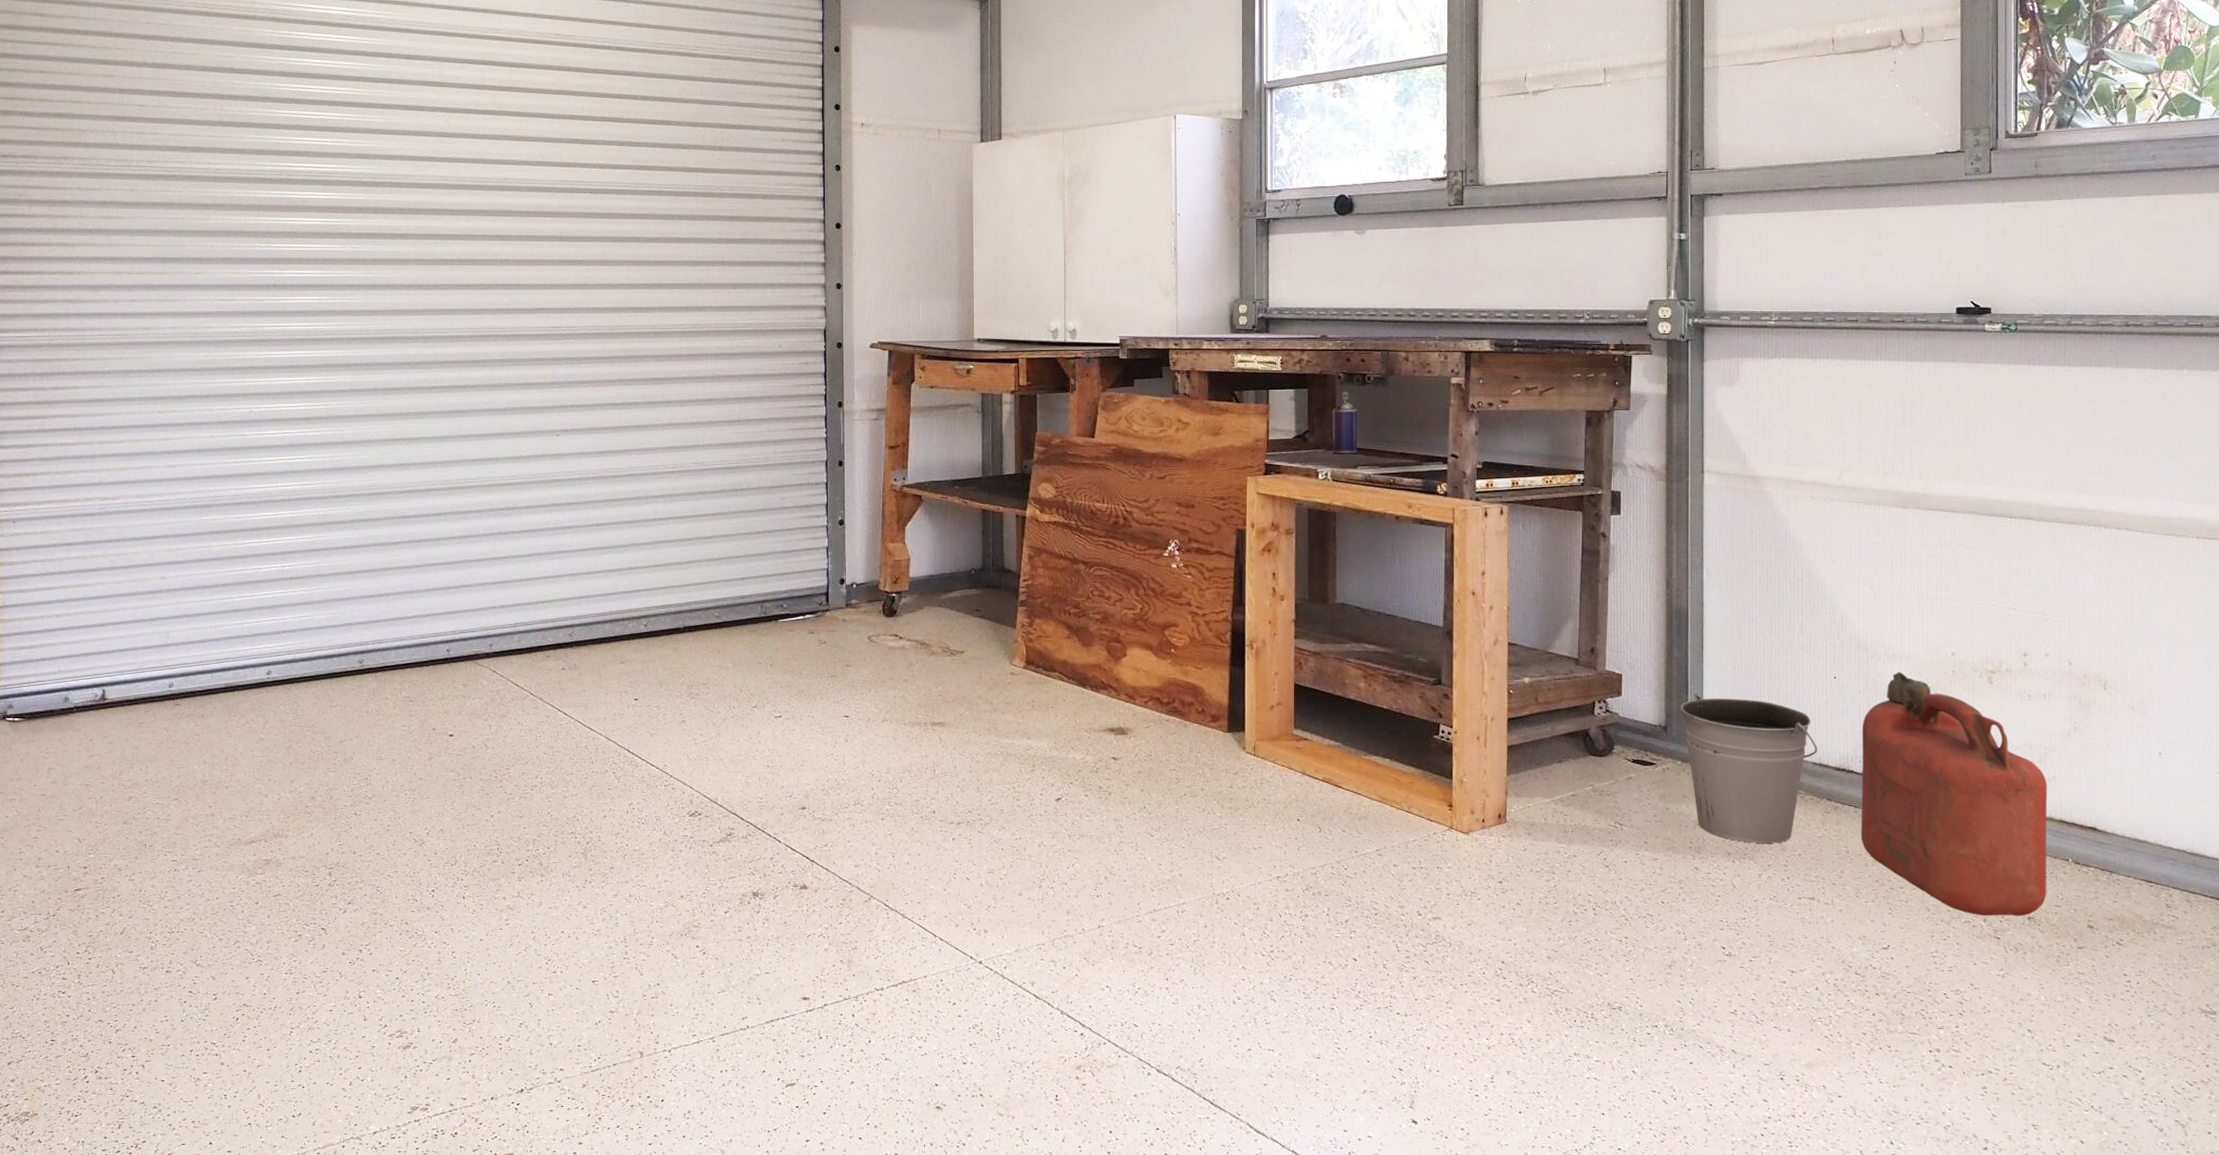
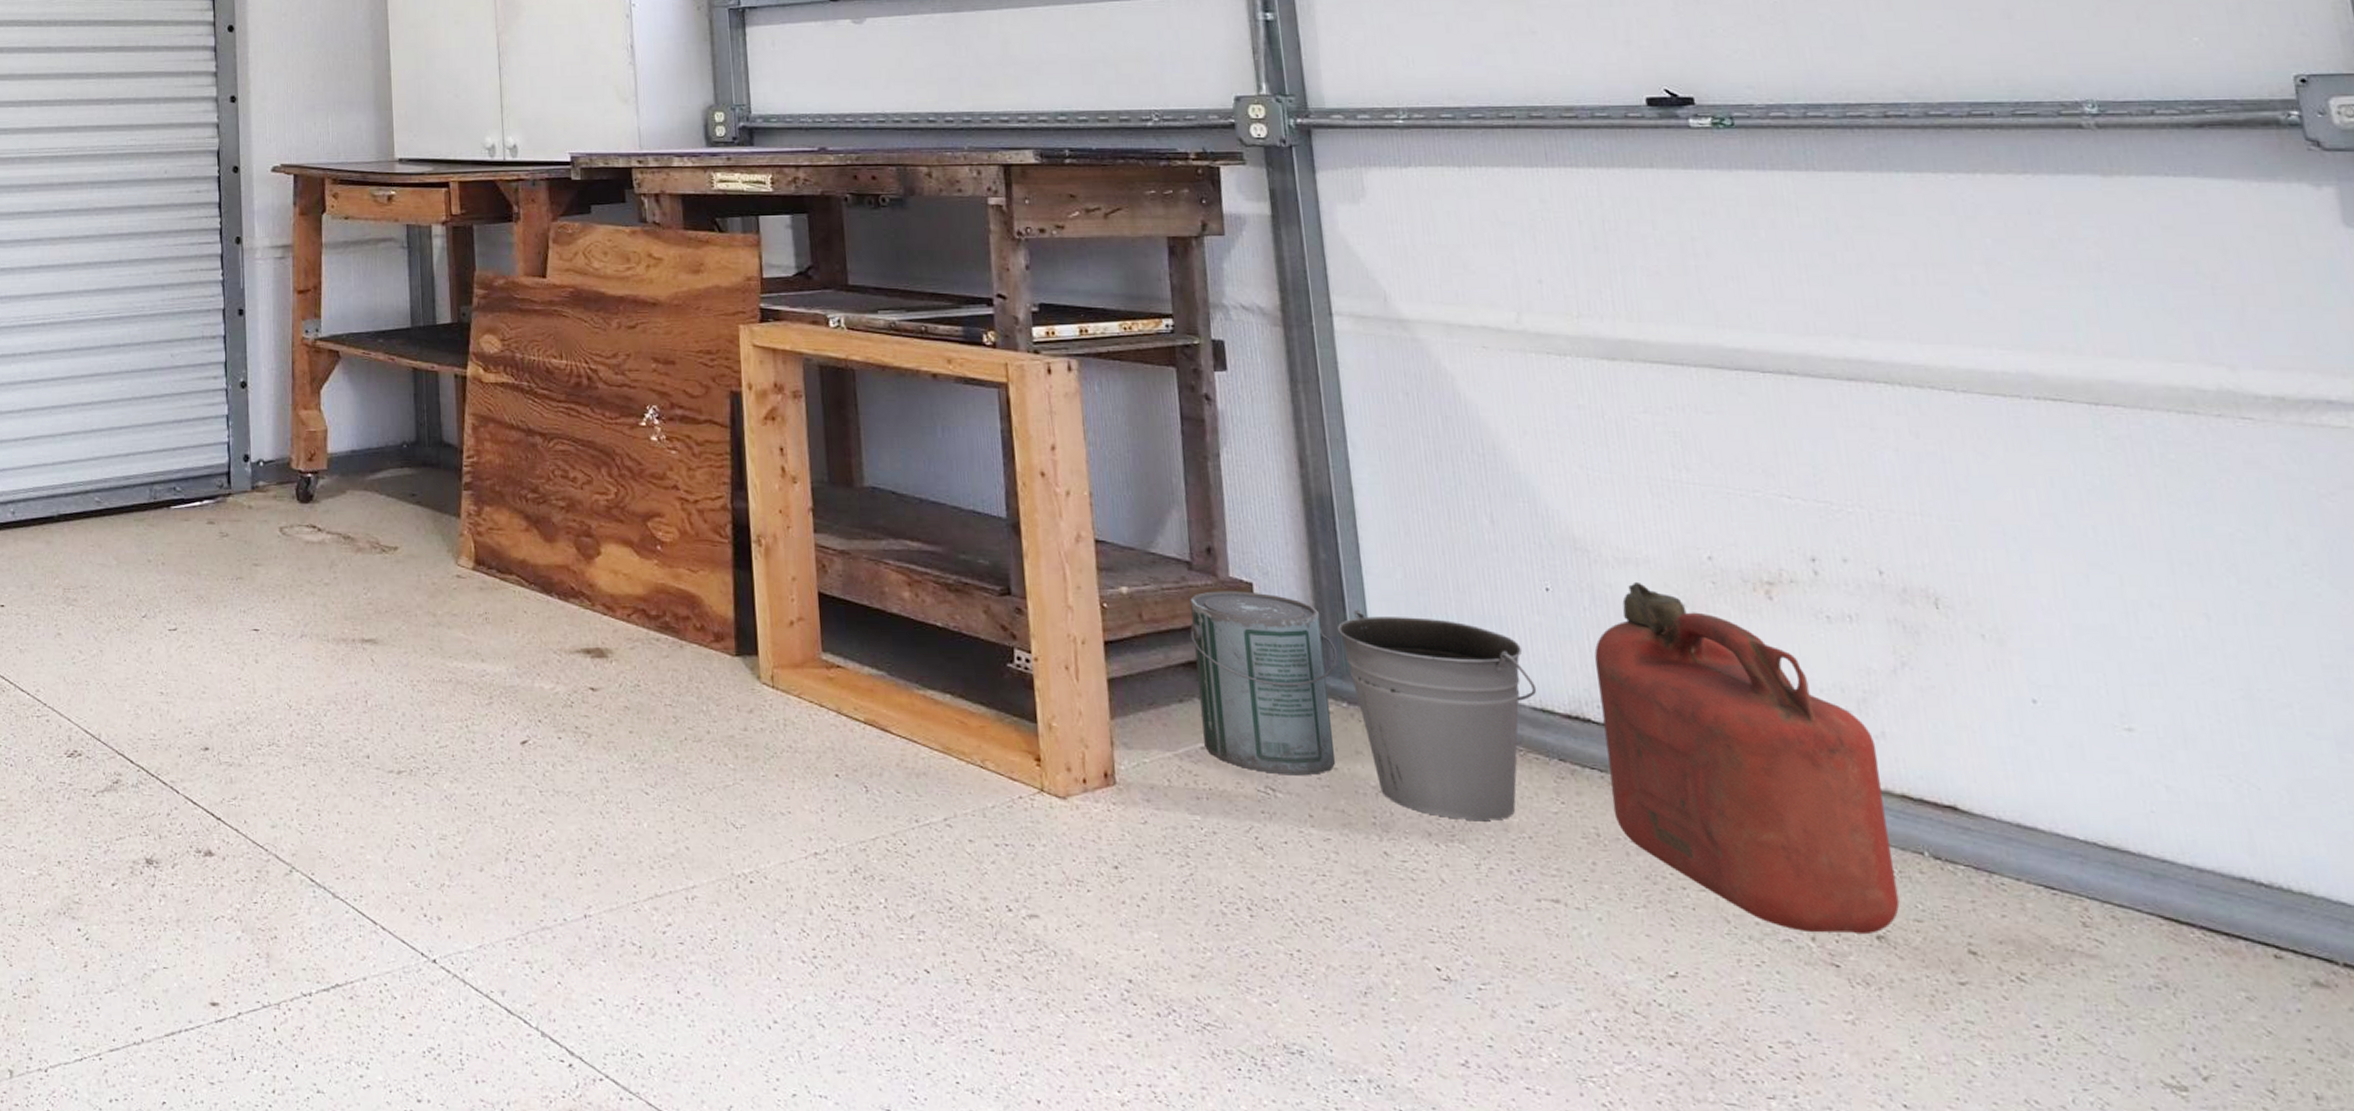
spray can: present [1332,392,1358,454] -> none [839,217,877,296]
paint can: none [1572,680,1679,814] -> present [1190,591,1338,776]

